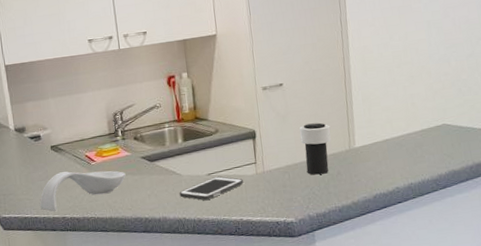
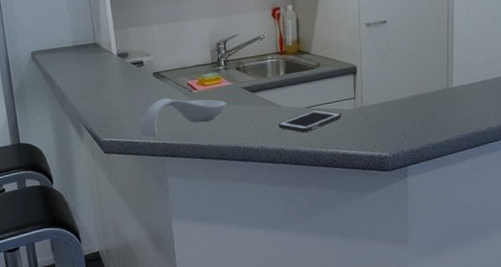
cup: present [299,122,331,175] -> none [399,61,430,112]

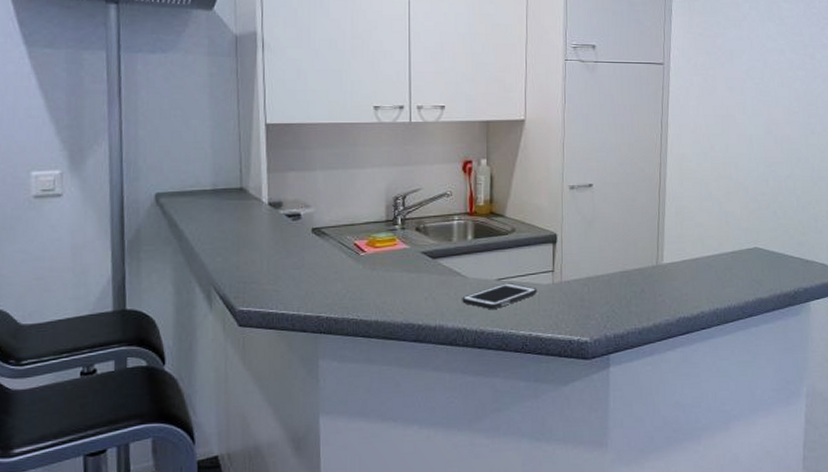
spoon rest: present [140,98,227,138] -> none [288,261,401,309]

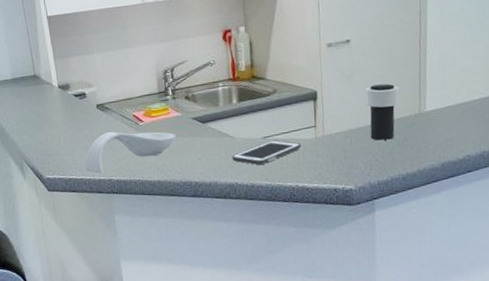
spoon rest: none [288,261,401,309] -> present [85,131,176,174]
cup: none [605,232,639,291] -> present [365,83,400,141]

